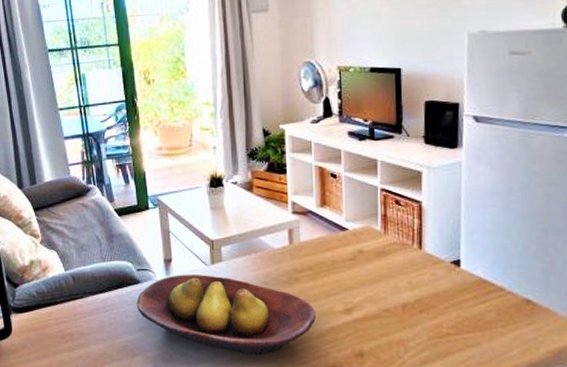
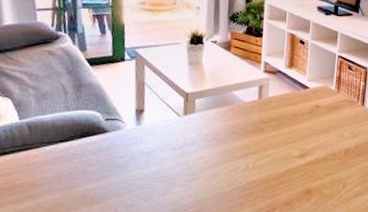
fruit bowl: present [136,275,316,355] -> none [101,124,275,197]

